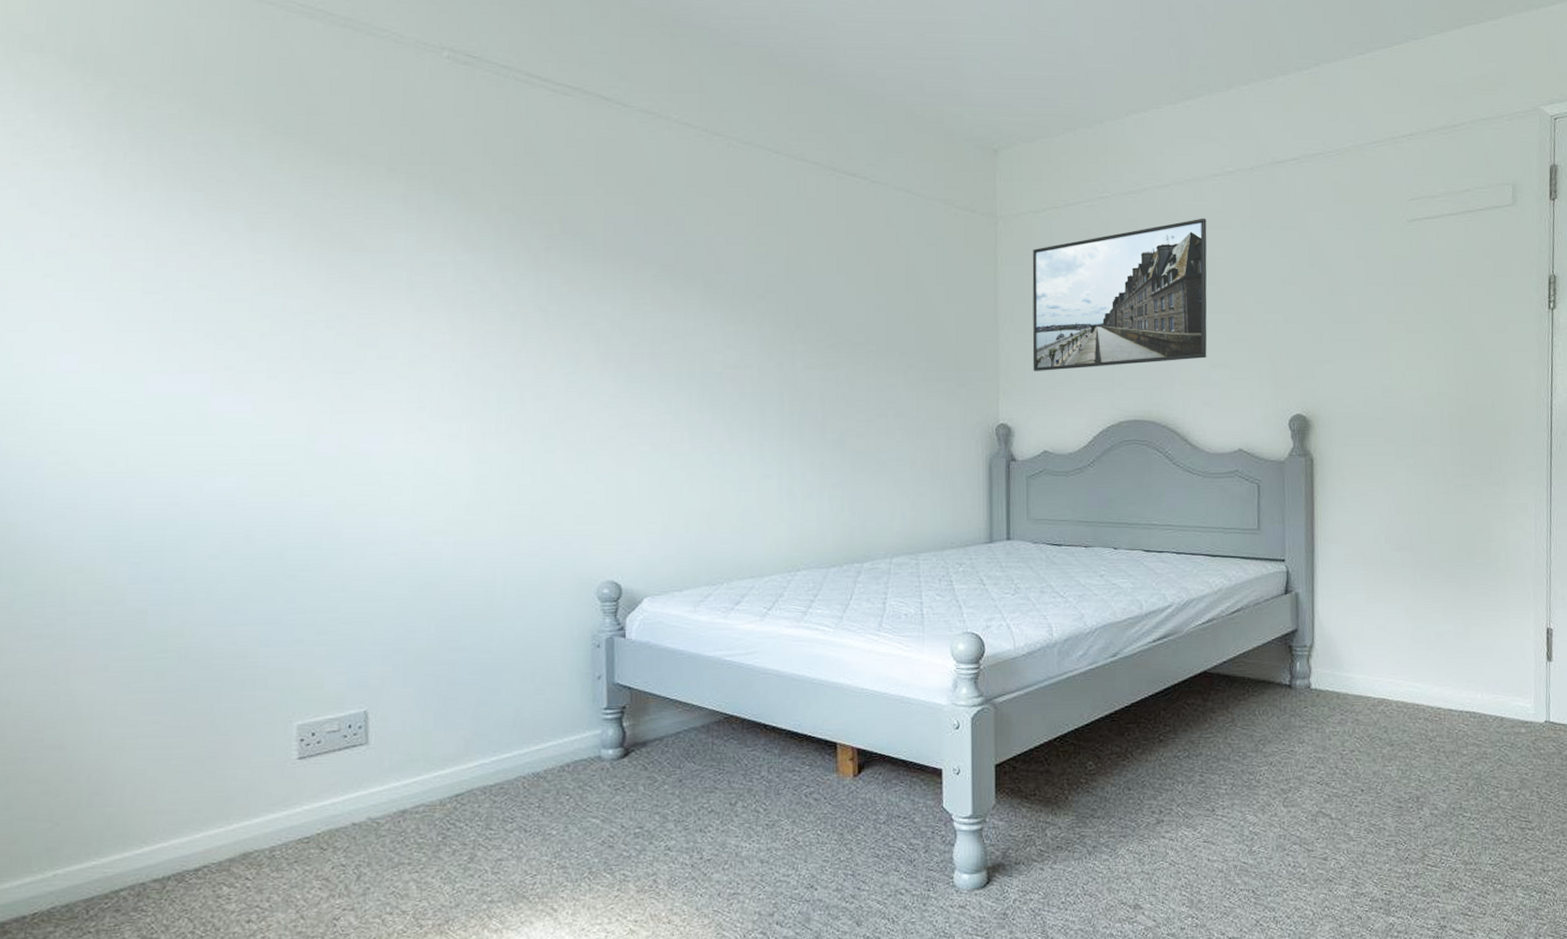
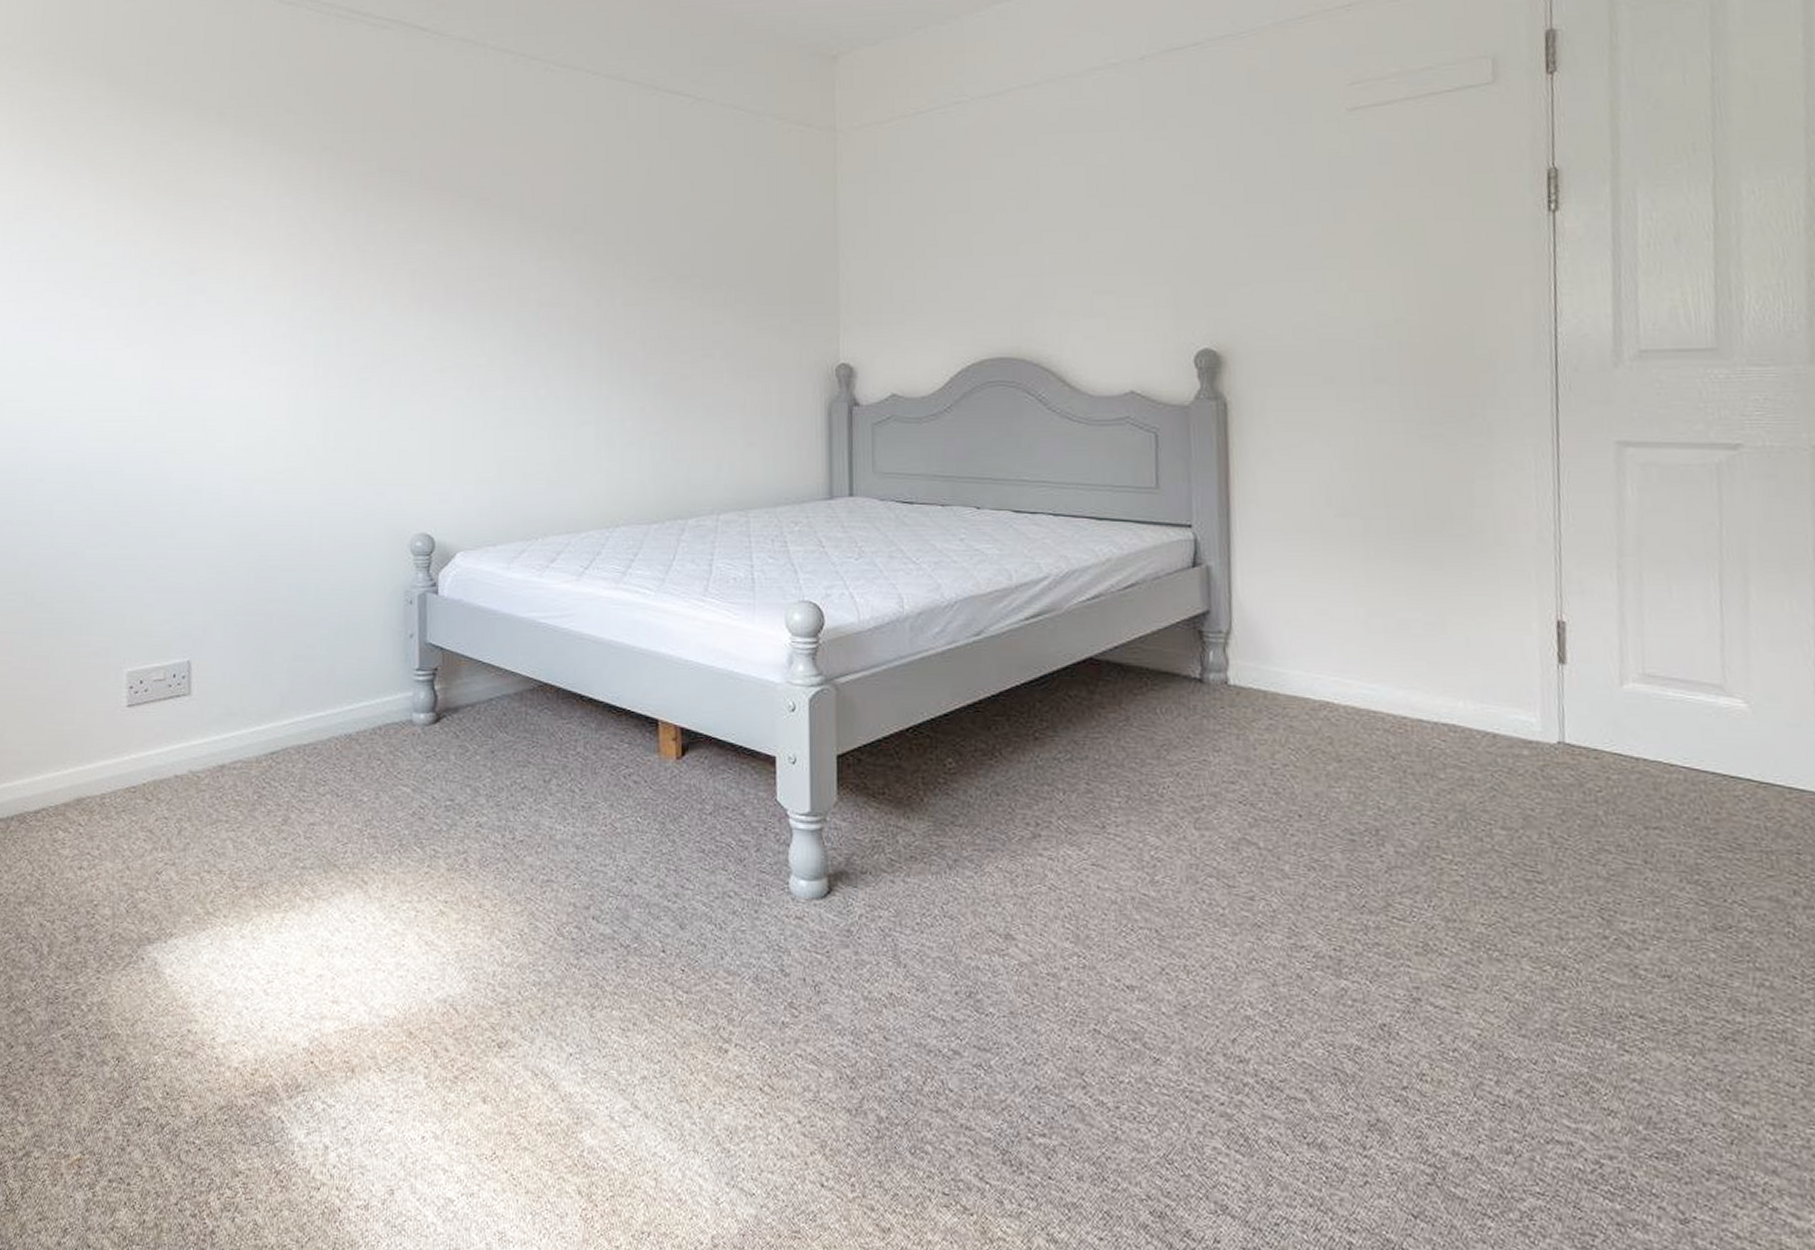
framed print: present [1032,218,1207,371] -> none [877,119,1089,303]

